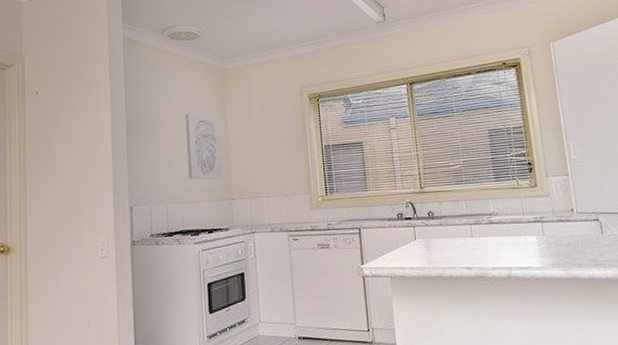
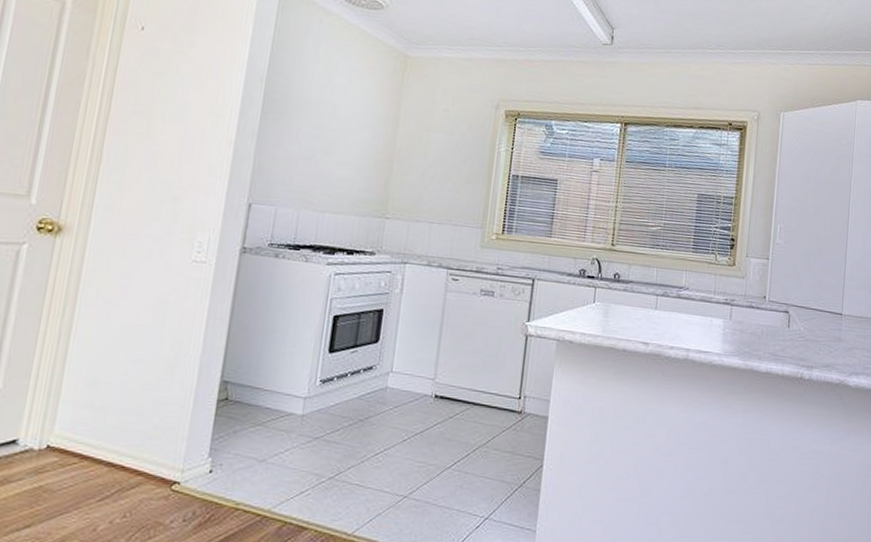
wall art: present [185,114,223,180] -> none [334,101,390,191]

